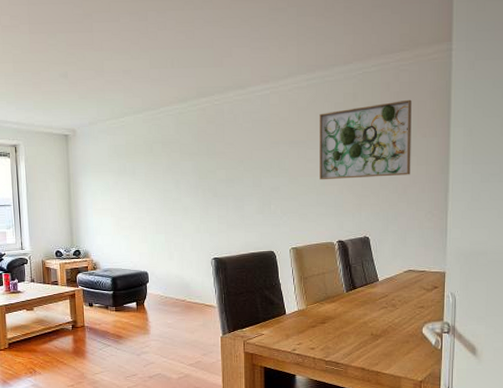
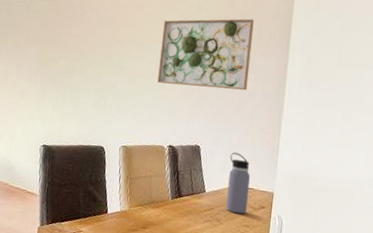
water bottle: none [399,239,421,297] -> present [226,152,250,214]

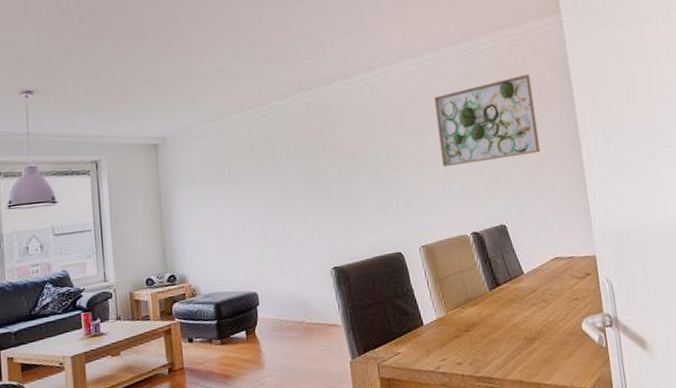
water bottle: present [226,152,250,214] -> none [540,222,572,289]

